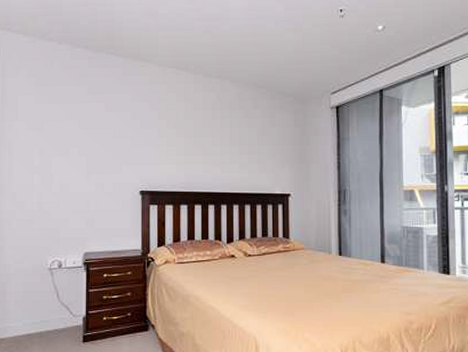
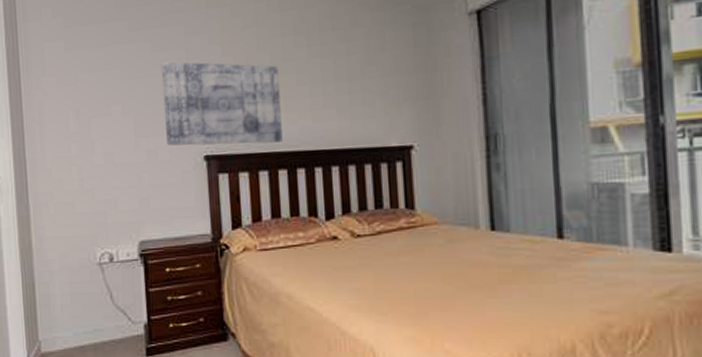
wall art: none [111,119,199,185] -> present [161,61,283,146]

